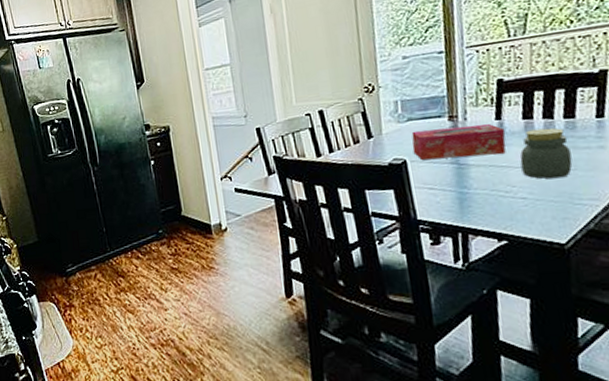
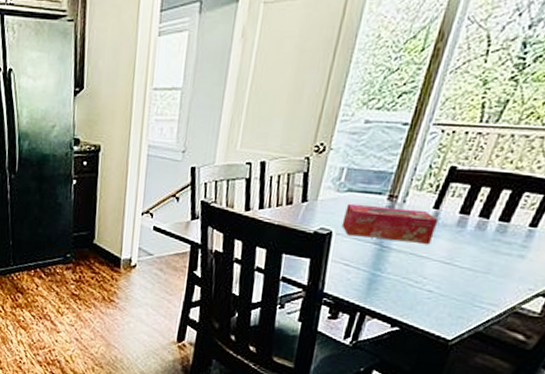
jar: present [520,128,573,179] -> none [438,225,494,279]

